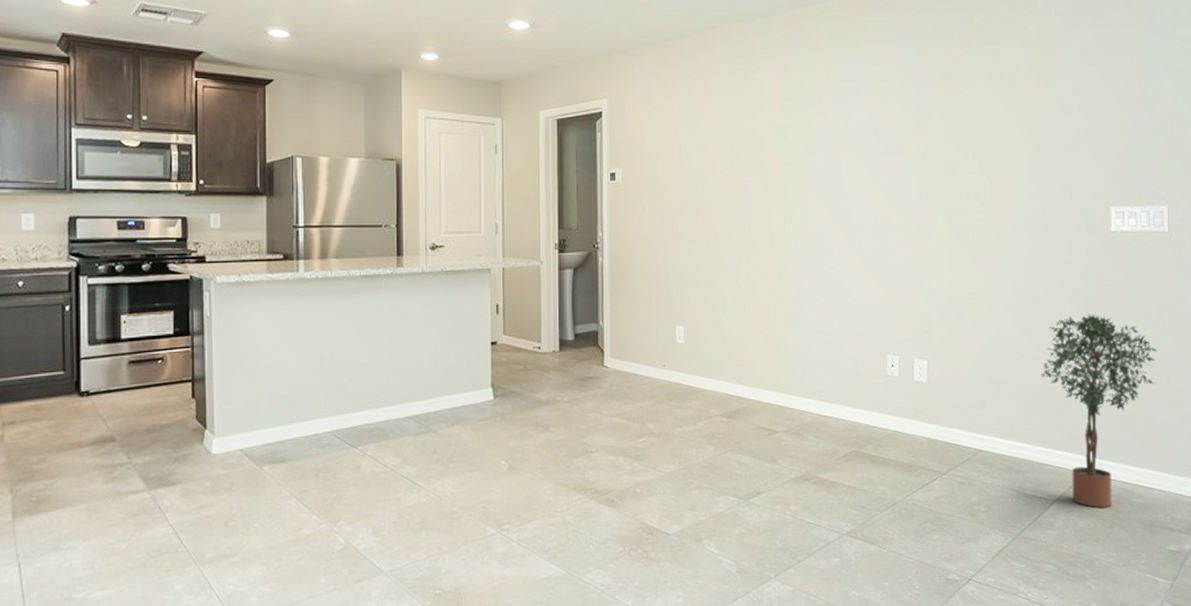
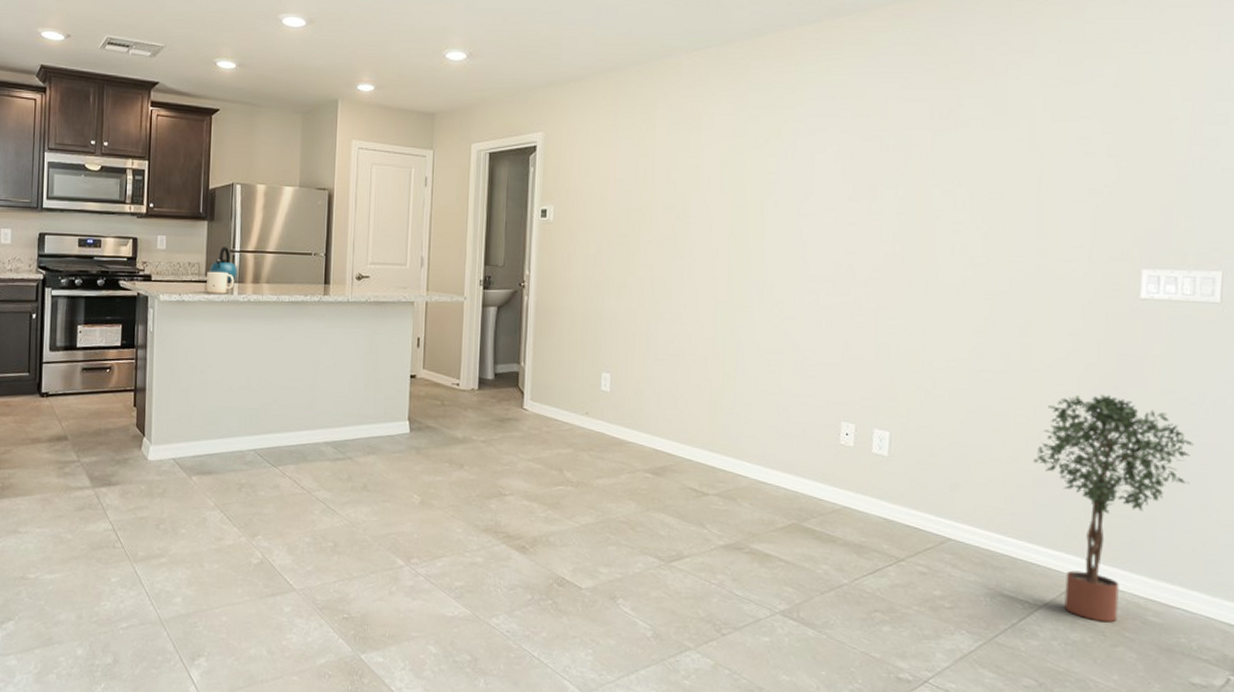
mug: none [269,248,300,272] -> present [206,271,235,294]
kettle: none [271,223,303,259] -> present [210,247,238,282]

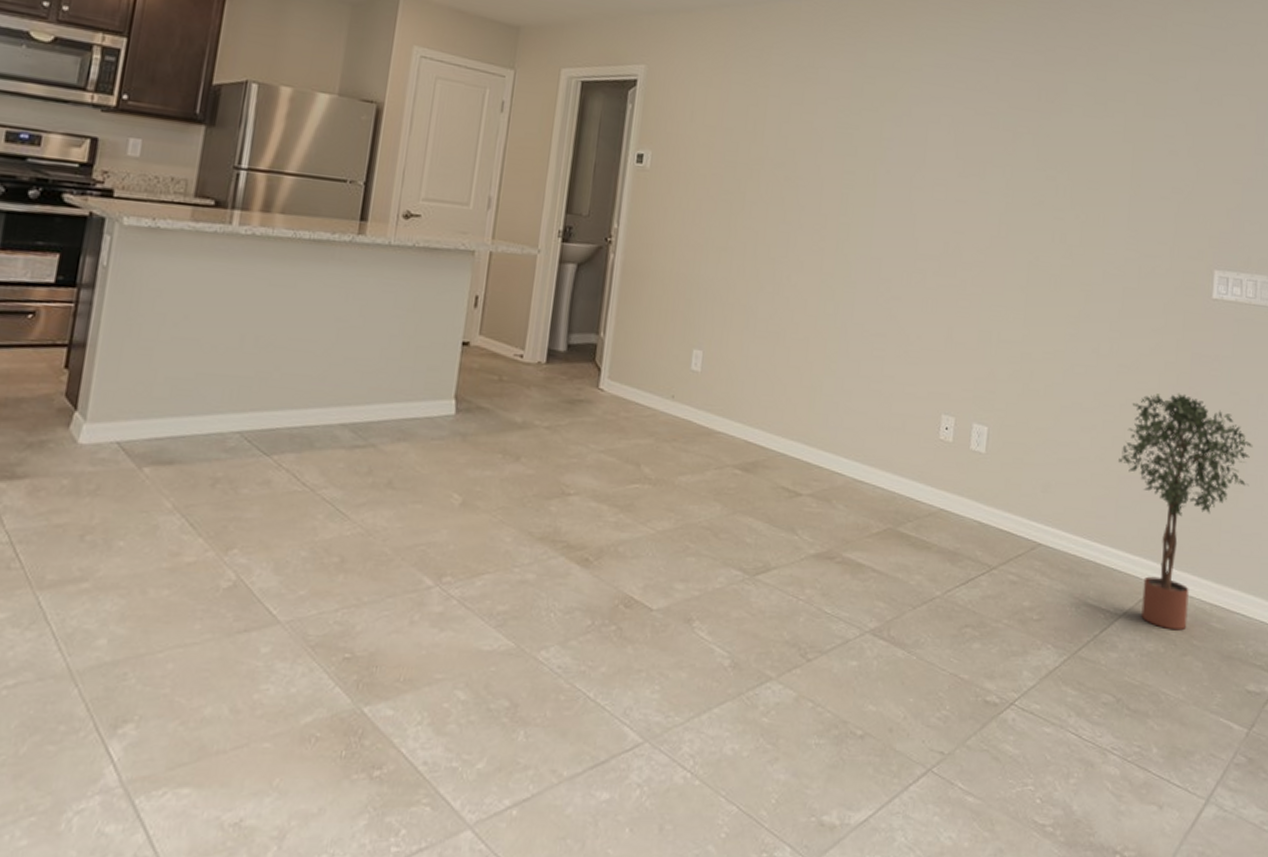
mug: present [206,271,235,294] -> none [194,191,236,223]
kettle: present [210,247,238,282] -> none [201,161,242,208]

